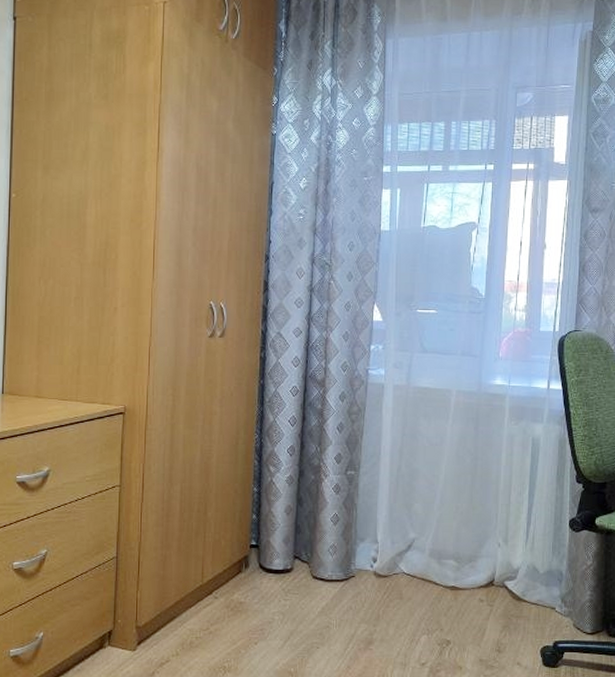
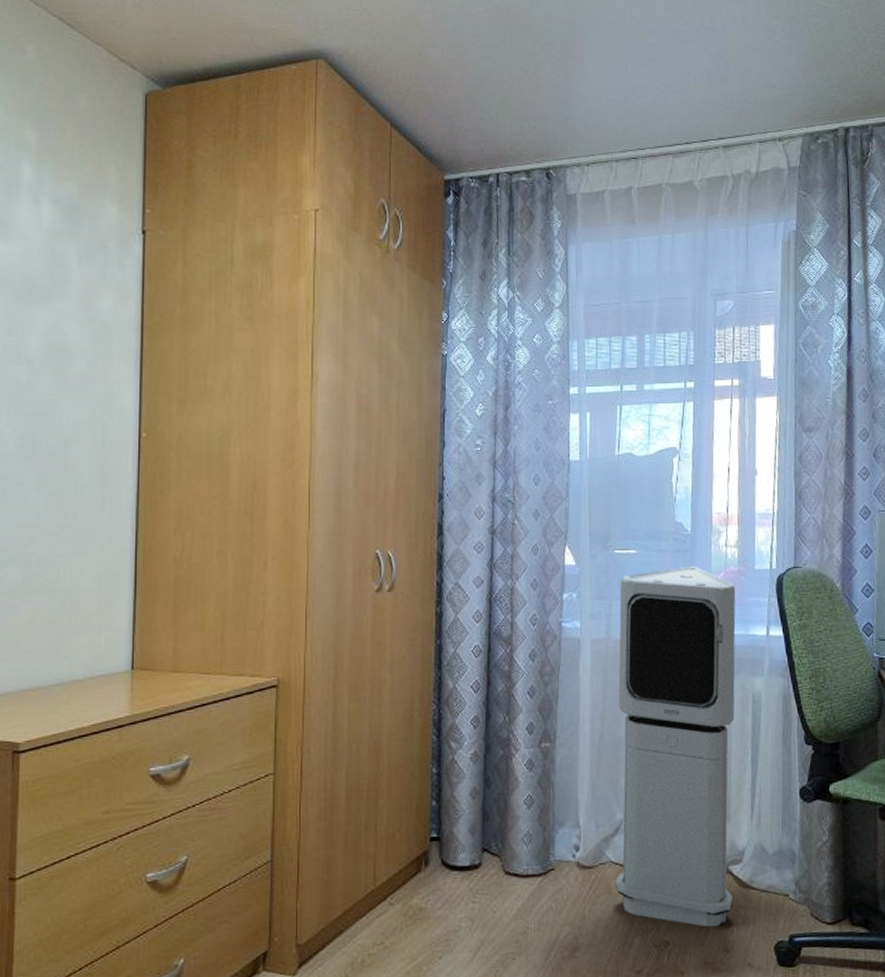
air purifier: none [407,326,522,631] -> present [616,567,736,927]

